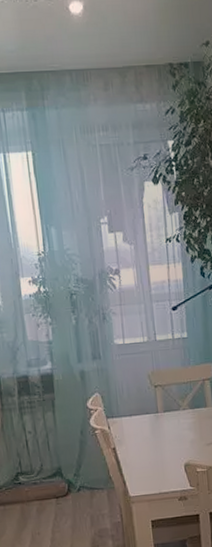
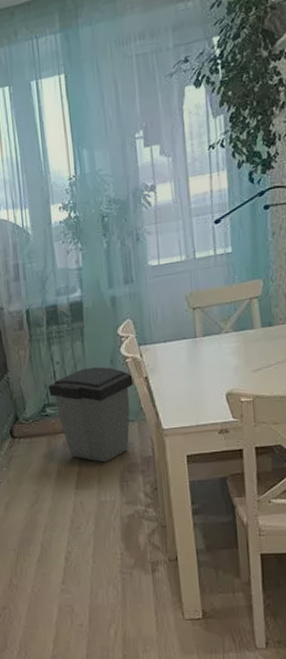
trash can: none [21,437,102,529] -> present [48,366,133,463]

